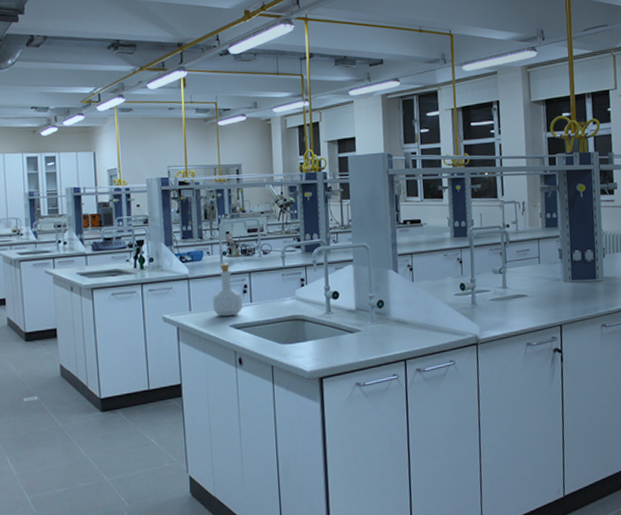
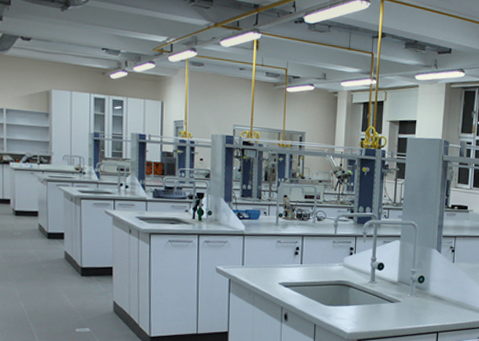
bottle: present [212,263,243,317] -> none [264,224,294,275]

